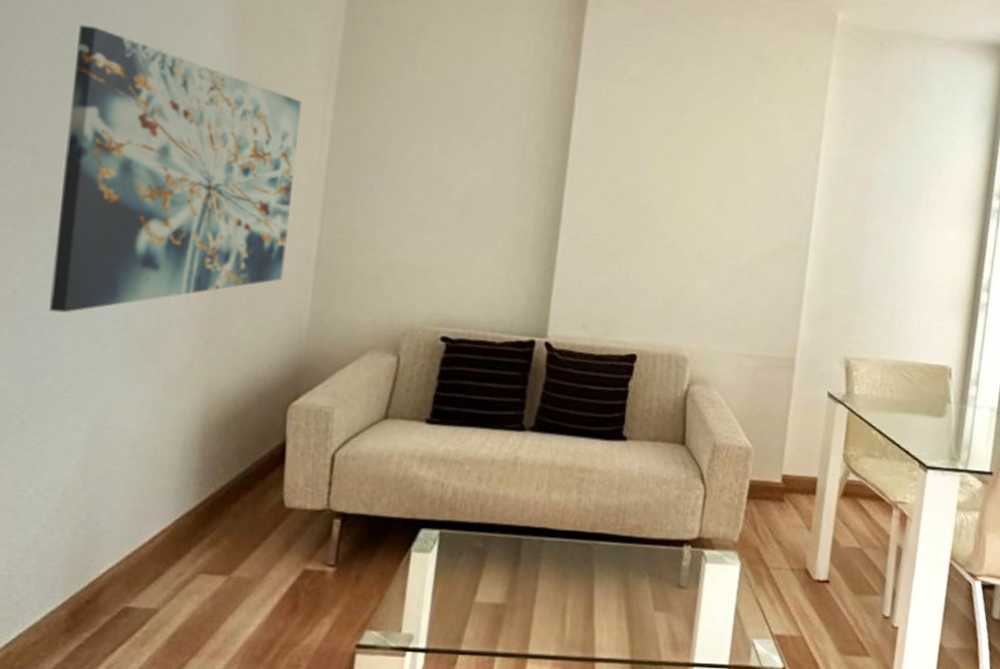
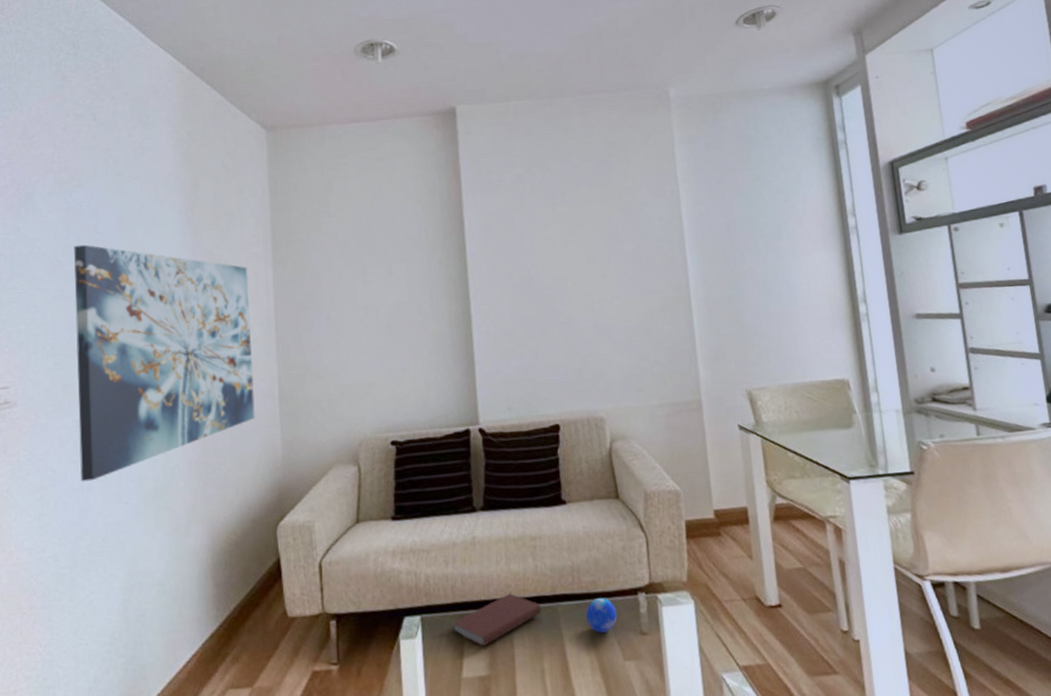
book: none [475,523,577,574] -> present [453,593,542,647]
decorative orb: none [623,543,657,580] -> present [586,597,618,633]

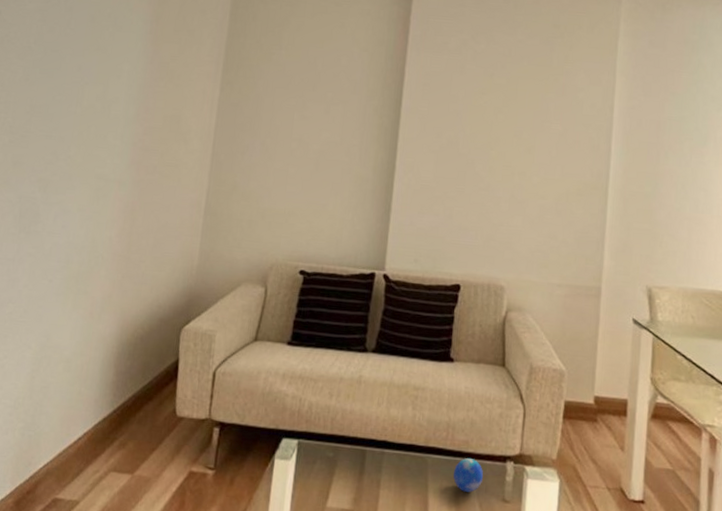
wall art: present [74,244,255,482] -> none [14,36,197,255]
book: present [453,593,542,647] -> none [327,436,413,482]

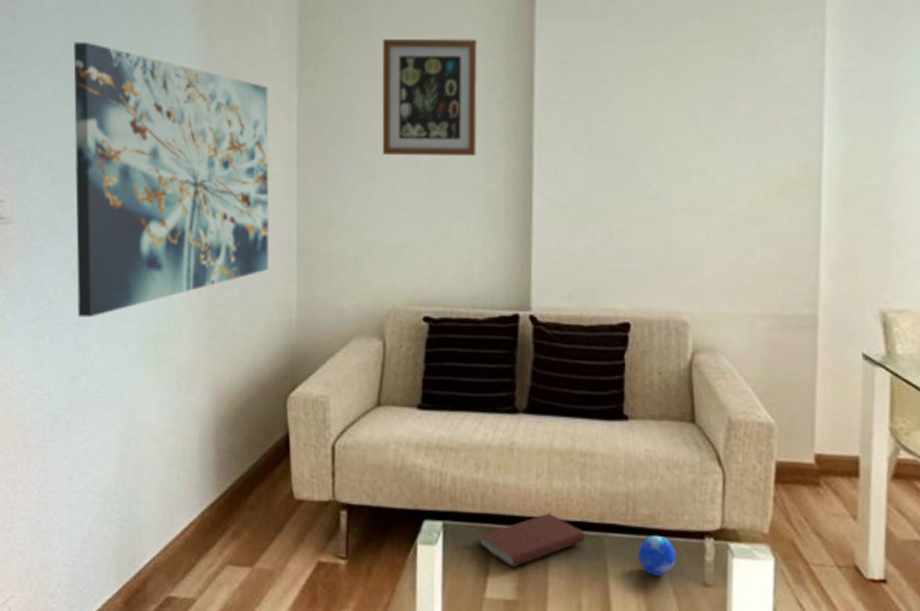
wall art: none [14,36,197,255] -> present [74,41,270,318]
wall art: none [281,56,363,149] -> present [382,39,477,157]
book: none [327,436,413,482] -> present [479,513,586,568]

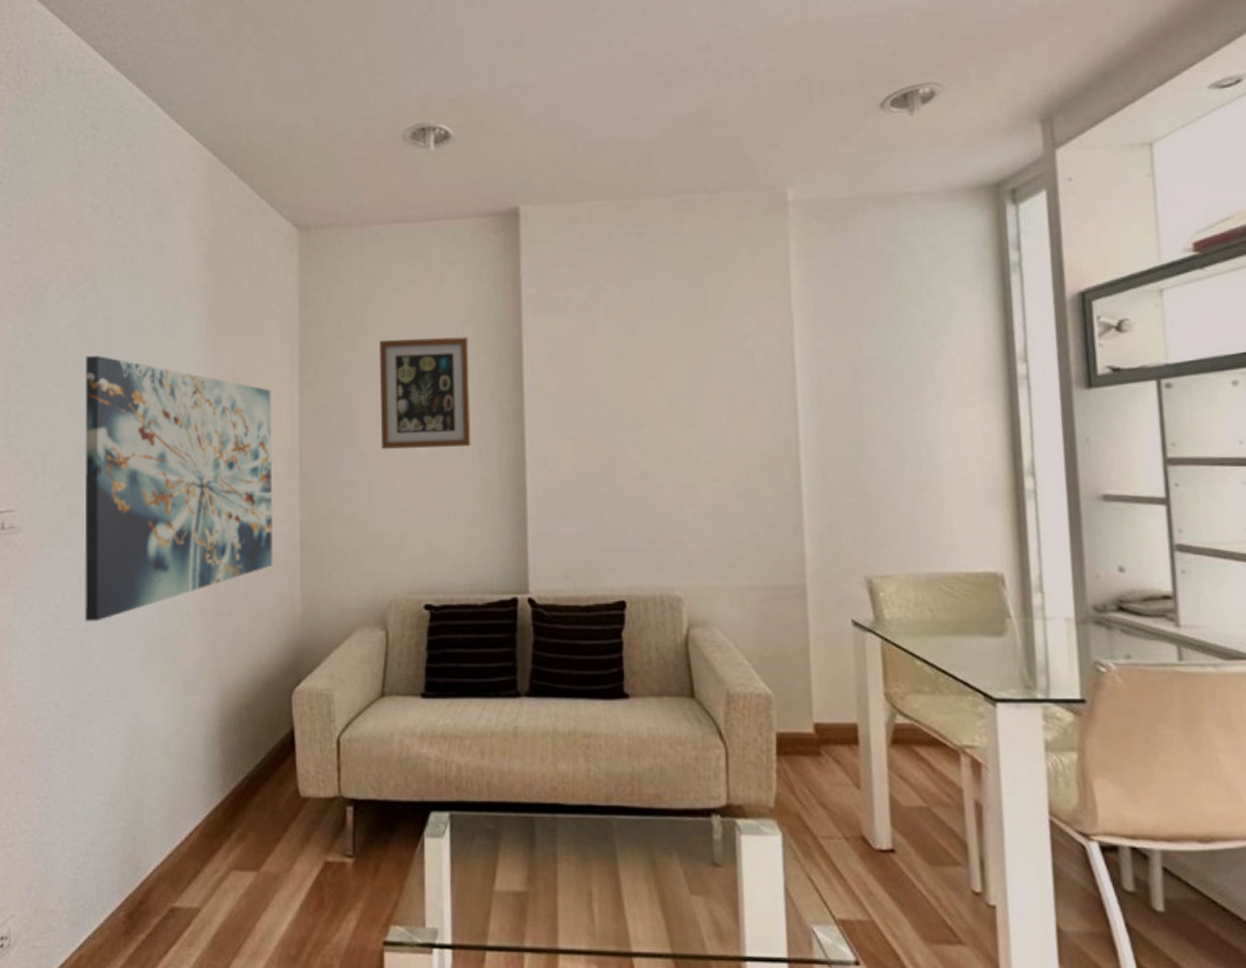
book: present [479,513,586,568] -> none [487,798,593,857]
decorative orb: present [639,535,677,576] -> none [647,815,685,858]

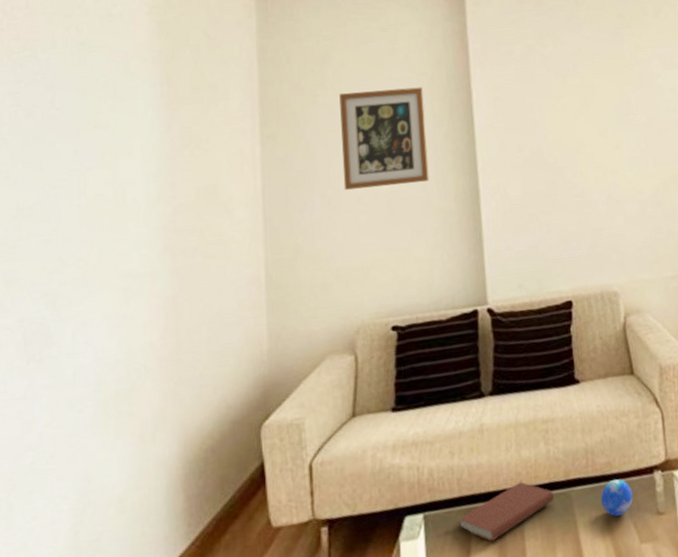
wall art: present [84,355,274,622] -> none [22,121,238,390]
book: none [487,798,593,857] -> present [459,481,555,542]
decorative orb: none [647,815,685,858] -> present [601,479,633,517]

